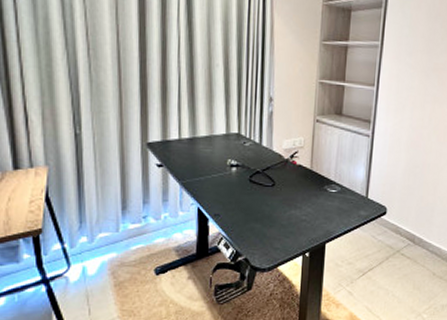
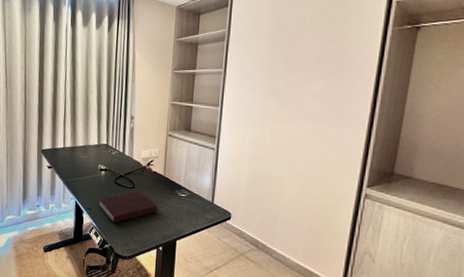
notebook: none [228,190,304,230] -> present [98,191,158,223]

